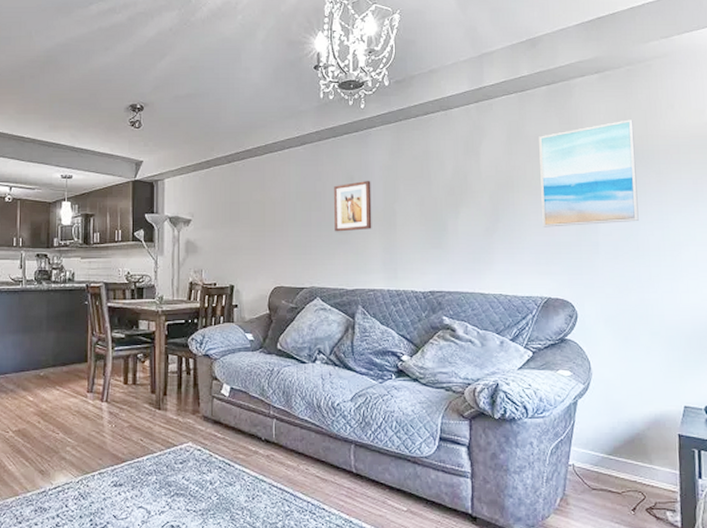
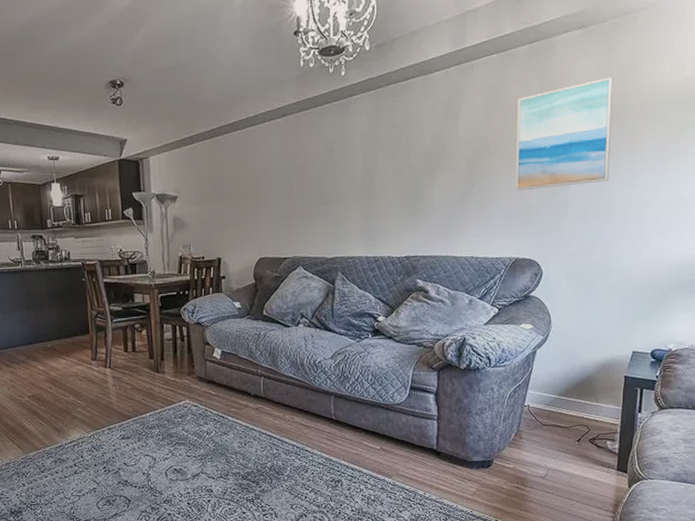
wall art: present [334,180,372,232] -> none [315,150,352,203]

